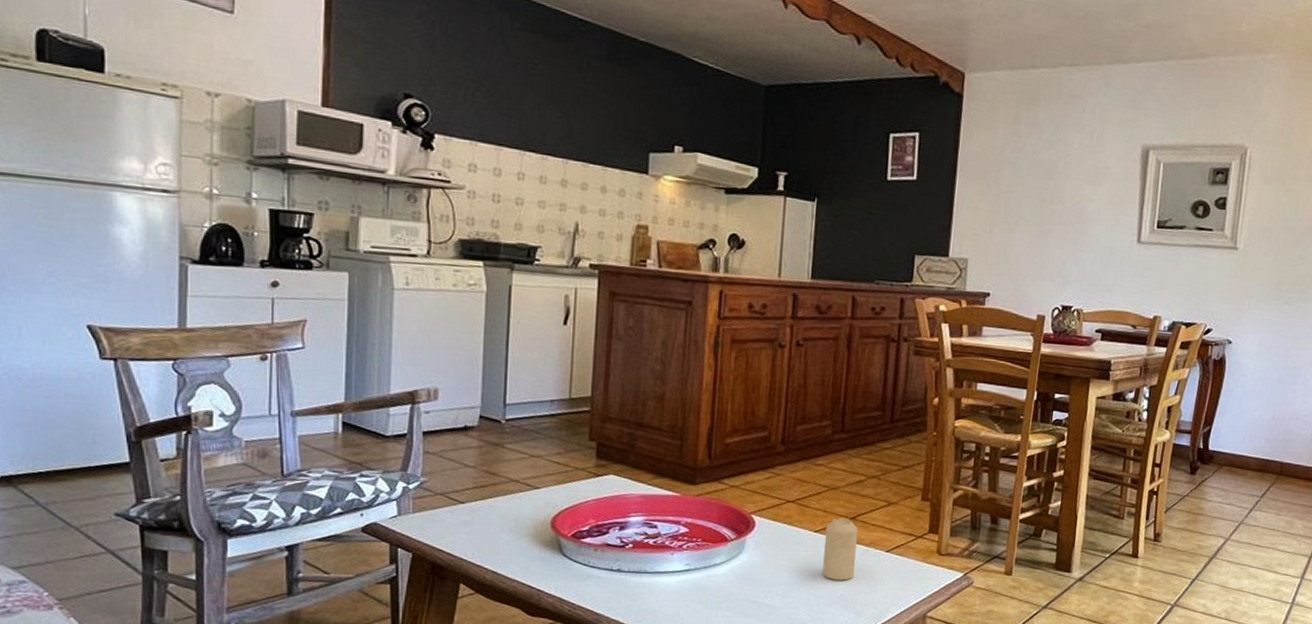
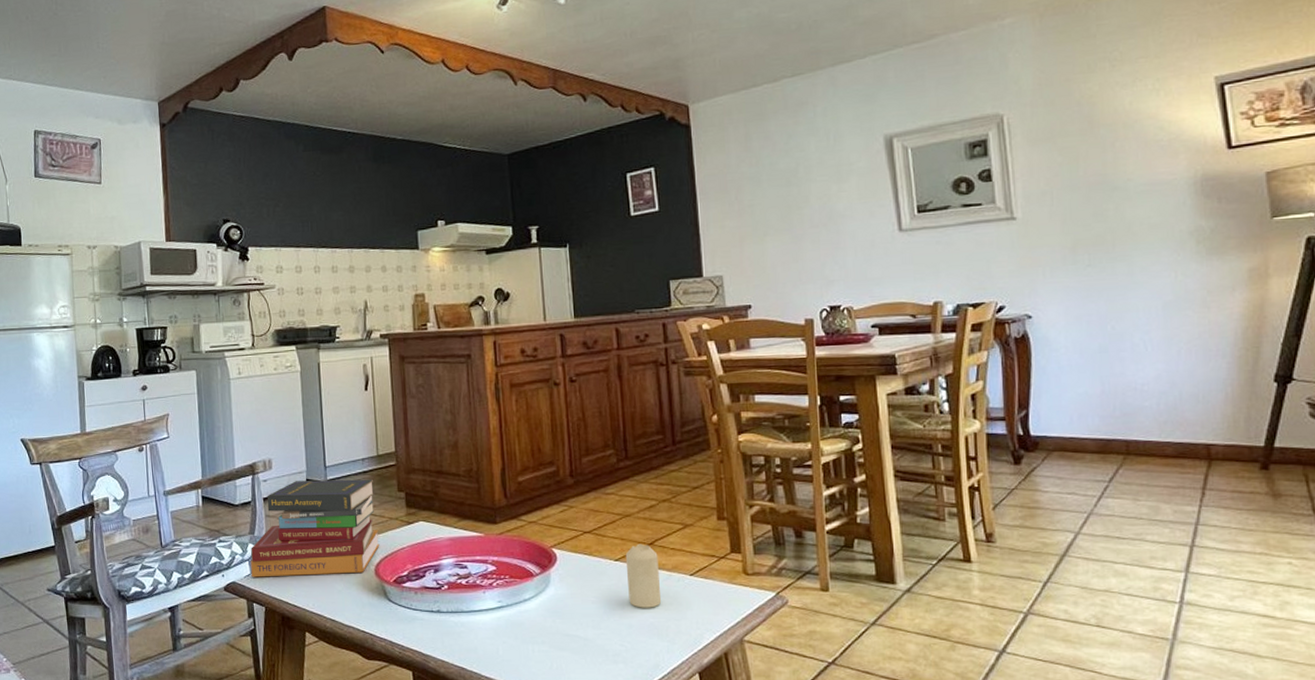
books: none [399,416,561,524] -> present [250,479,380,577]

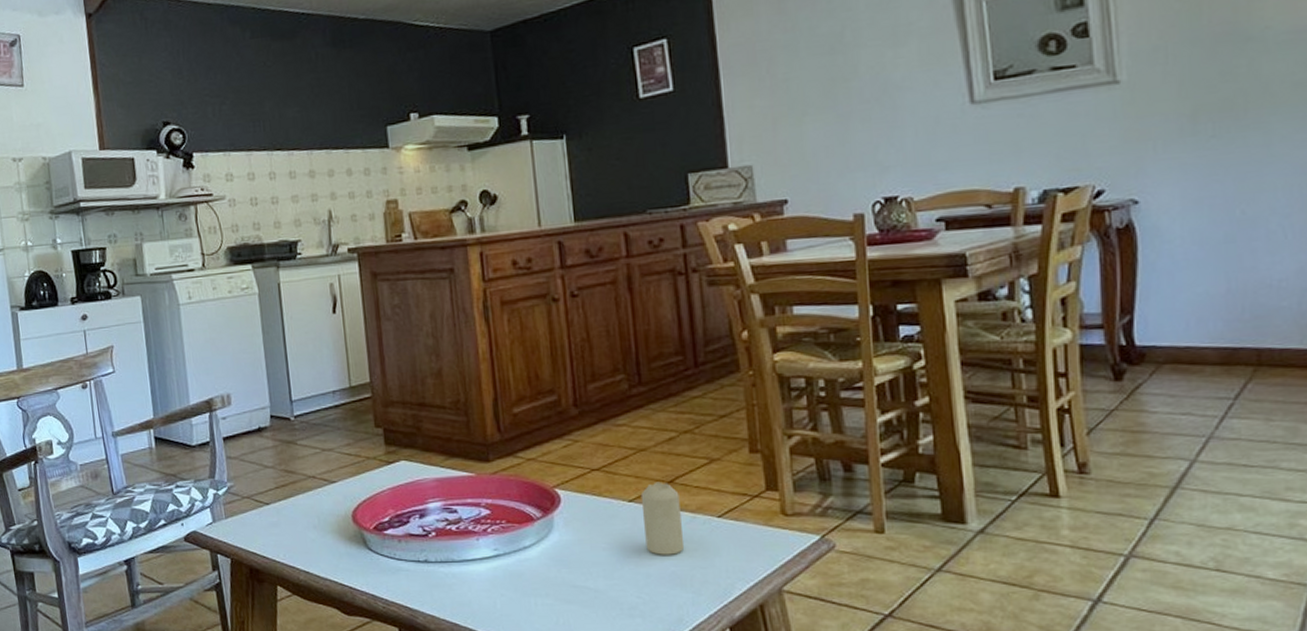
books: present [250,479,380,577] -> none [212,414,357,526]

